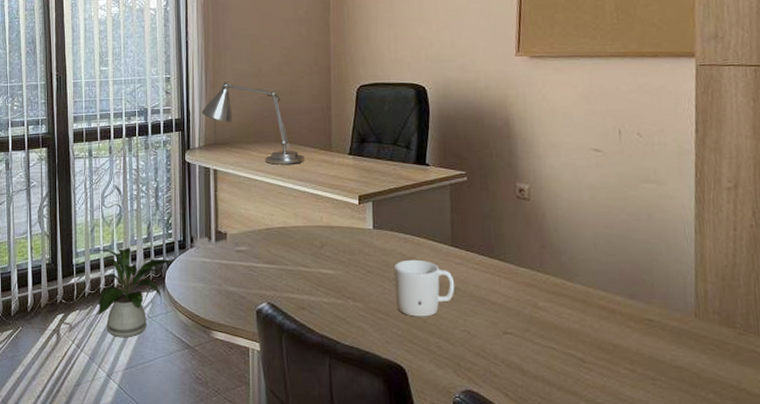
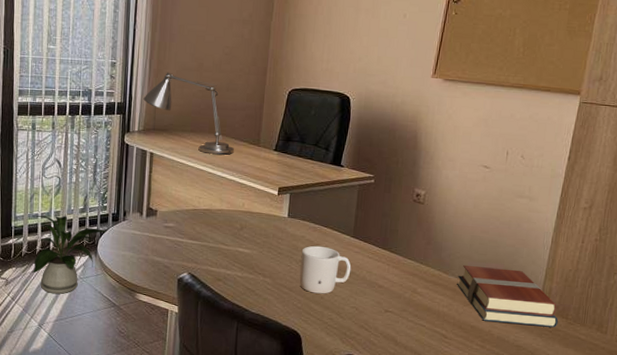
books: none [585,269,725,340] -> present [457,264,559,328]

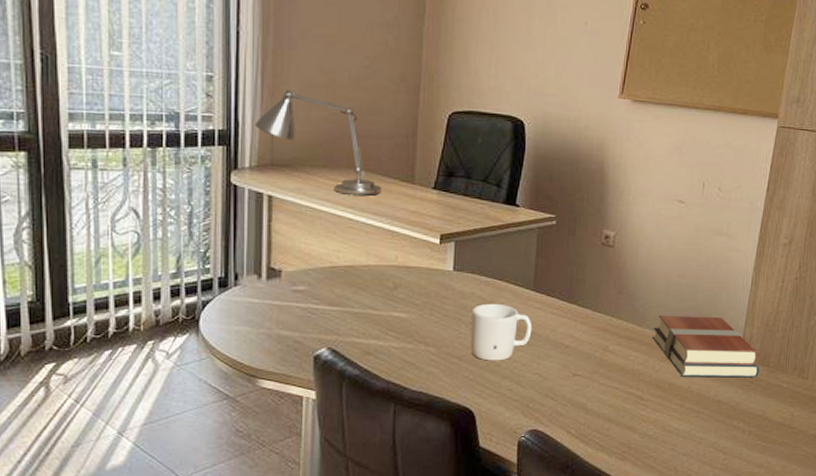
house plant: present [32,215,105,295] -> none [100,284,210,390]

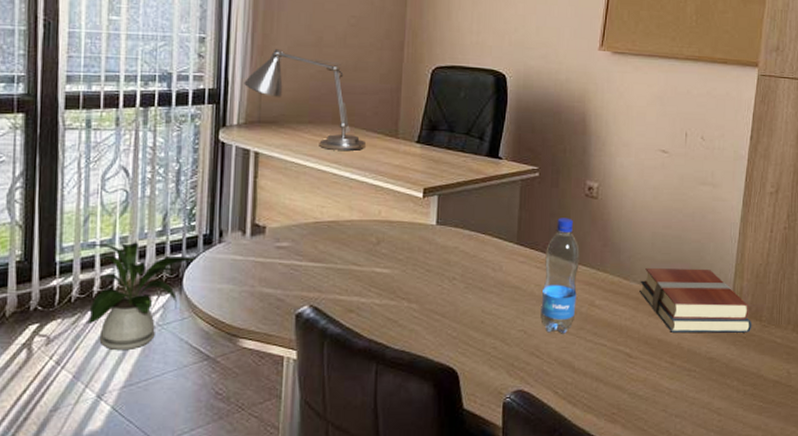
house plant: none [100,284,210,390] -> present [87,242,194,351]
mug: present [470,303,532,361] -> none [453,257,517,318]
bottle: none [555,265,595,377] -> present [540,218,580,334]

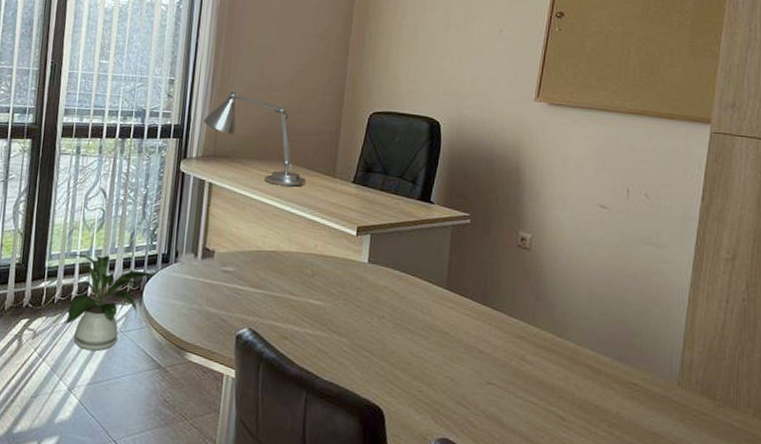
bottle: present [540,218,580,334] -> none [468,266,511,387]
books: present [639,267,752,333] -> none [574,326,704,411]

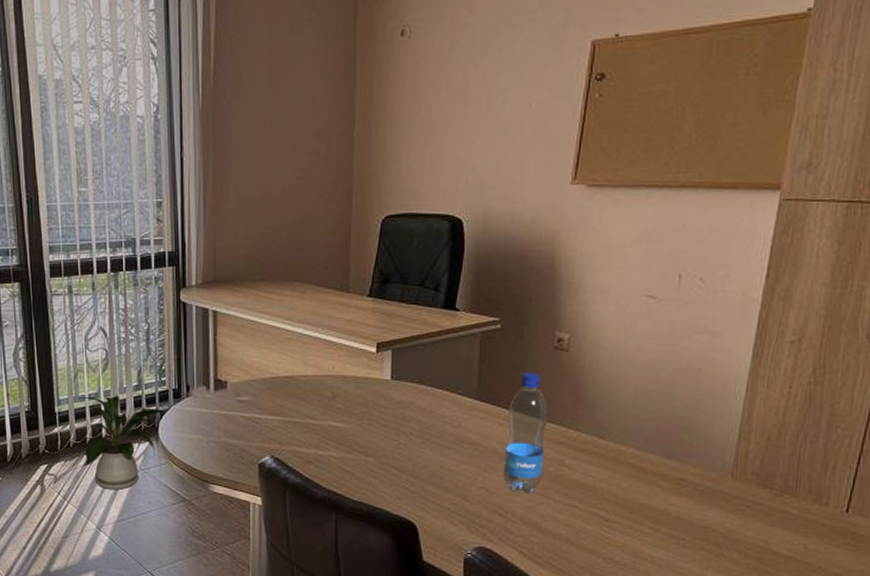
desk lamp: present [203,91,307,187] -> none [199,208,318,306]
bottle: none [468,266,511,387] -> present [503,372,548,493]

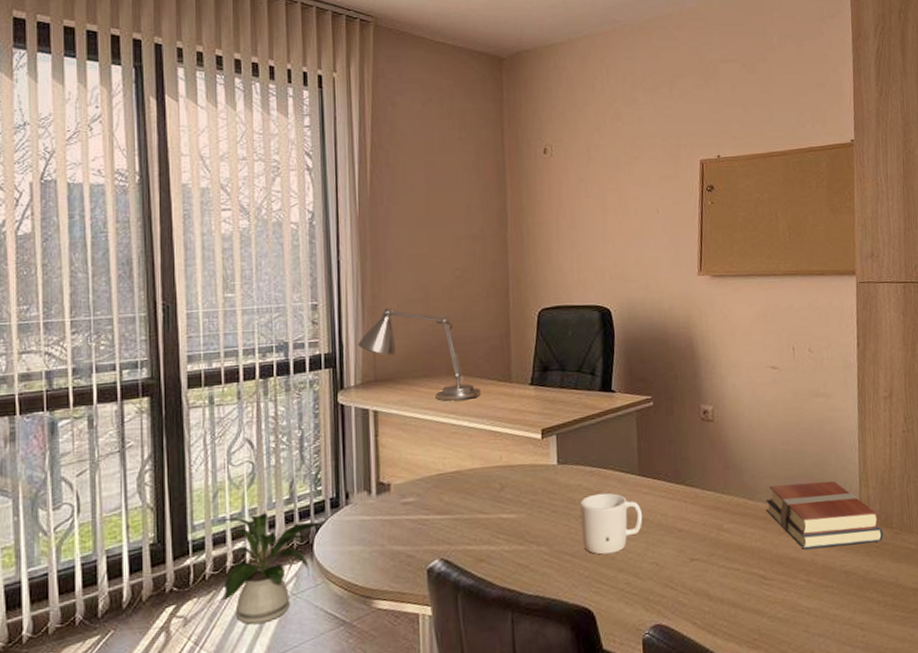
desk lamp: none [199,208,318,306] -> present [358,307,482,401]
mug: none [410,413,477,473] -> present [580,492,643,555]
bottle: present [503,372,548,493] -> none [668,444,705,563]
books: none [618,426,760,501] -> present [765,481,884,549]

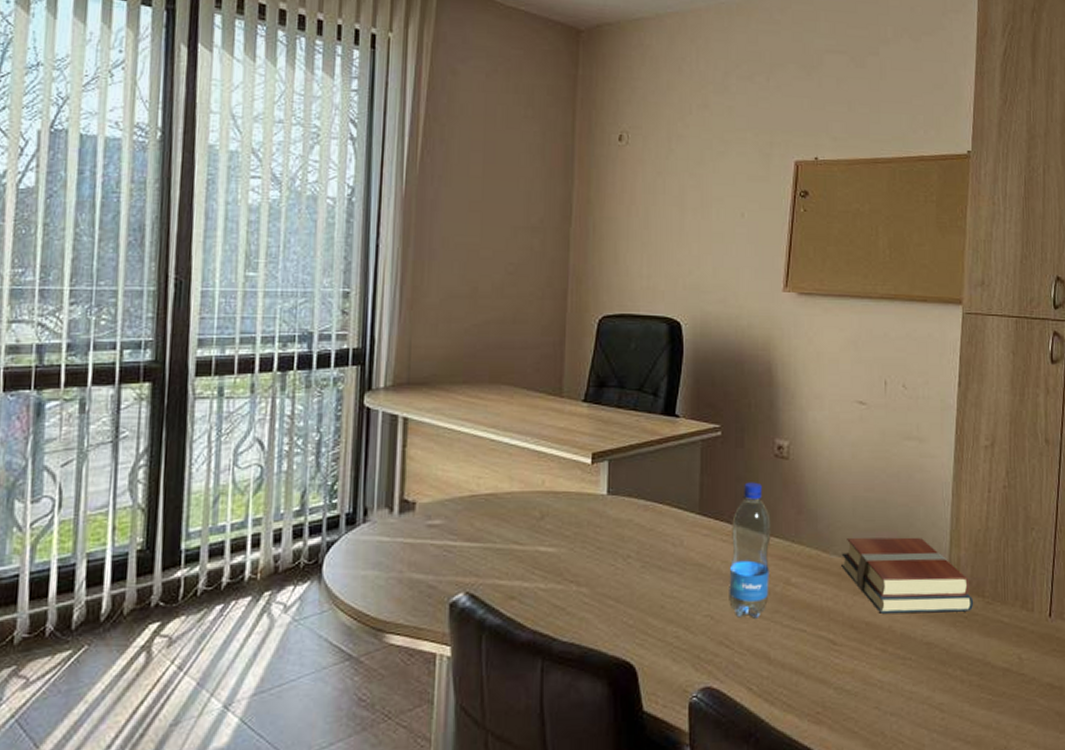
house plant: present [217,512,323,625] -> none [214,524,335,652]
desk lamp: present [358,307,482,401] -> none [392,301,528,413]
mug: present [580,492,643,555] -> none [629,531,700,602]
bottle: none [668,444,705,563] -> present [729,482,771,619]

